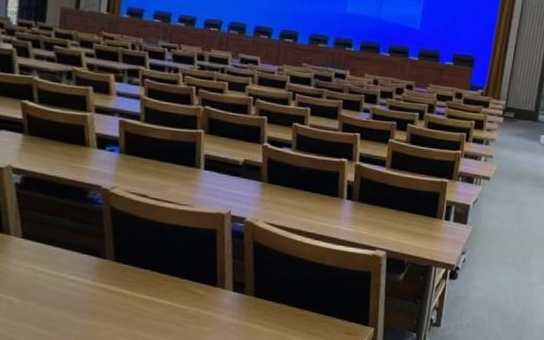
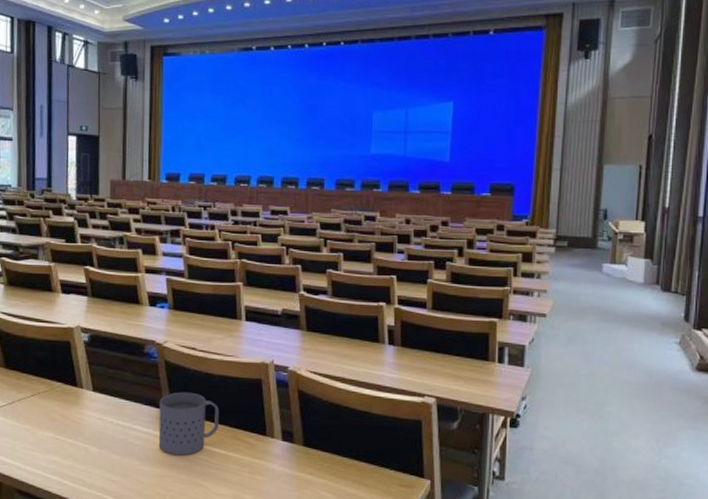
mug: none [96,240,169,307] -> present [158,392,220,456]

